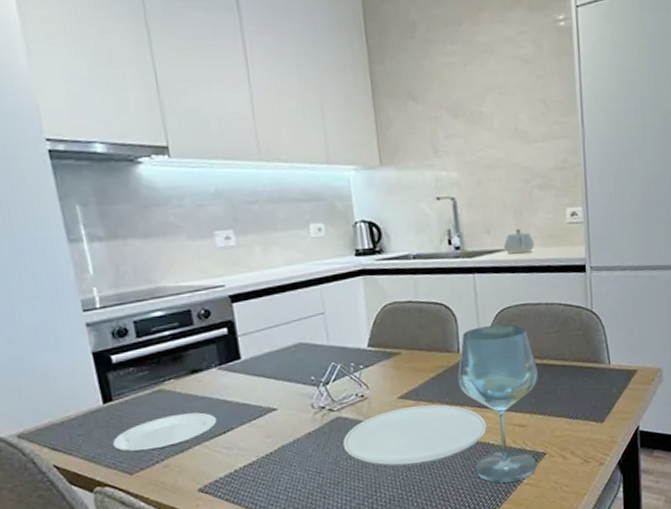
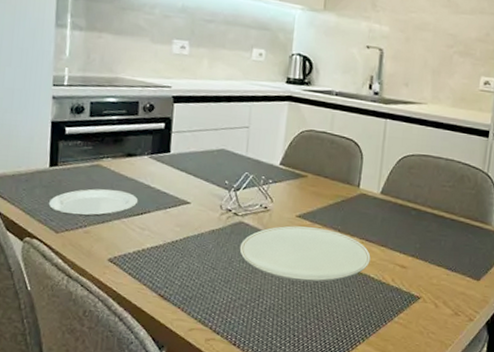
wine glass: present [457,324,539,483] -> none [351,167,428,318]
teapot: present [504,228,535,255] -> none [418,86,447,110]

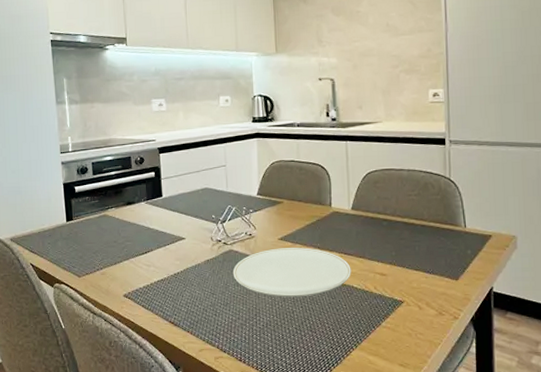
plate: present [48,188,139,217] -> none [69,234,142,260]

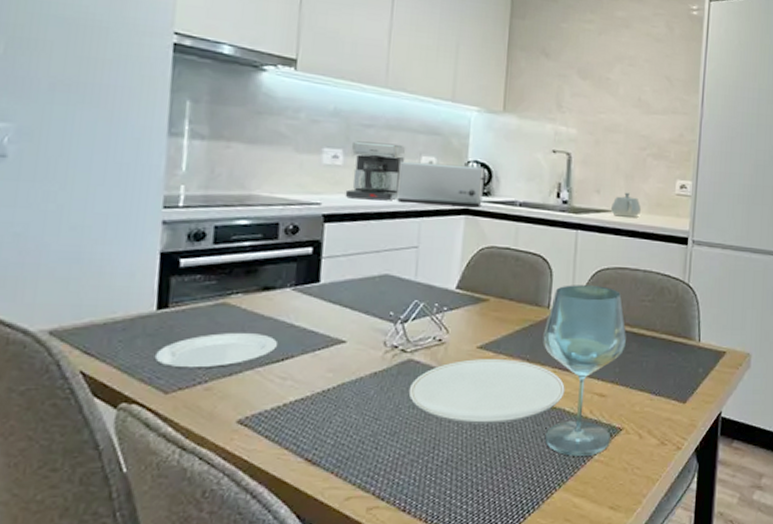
plate: none [69,234,142,260] -> present [154,332,278,368]
coffee maker: none [170,90,208,134] -> present [345,141,405,201]
toaster: none [204,99,270,134] -> present [396,161,487,208]
wine glass: none [328,185,400,323] -> present [543,285,627,456]
teapot: none [373,105,400,127] -> present [611,192,642,218]

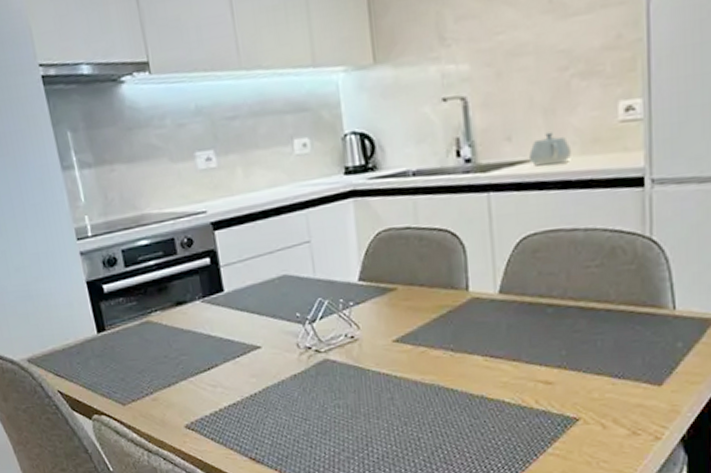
plate: present [154,332,278,368] -> none [106,346,202,383]
coffee maker: present [345,141,405,201] -> none [222,131,279,201]
toaster: present [396,161,487,208] -> none [272,137,370,197]
plate: present [408,359,565,424] -> none [330,350,501,421]
wine glass: present [543,285,627,456] -> none [465,255,572,450]

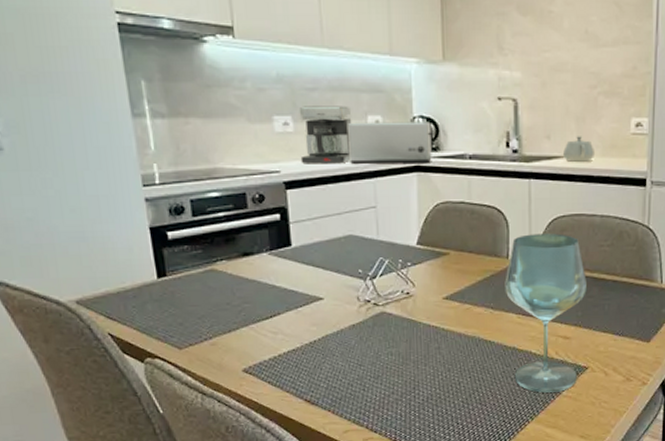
coffee maker: none [222,131,279,201] -> present [300,106,352,164]
toaster: none [272,137,370,197] -> present [346,121,434,165]
wine glass: none [465,255,572,450] -> present [505,233,588,393]

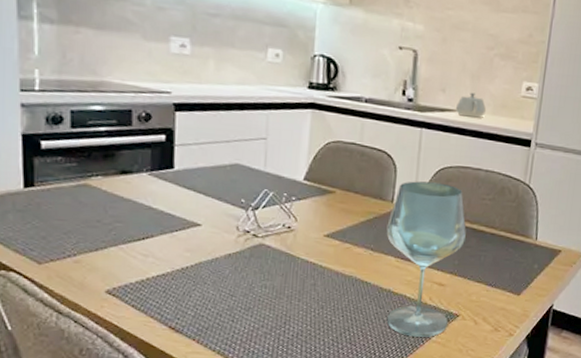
coffee maker: present [300,106,352,164] -> none [194,30,252,92]
toaster: present [346,121,434,165] -> none [244,52,333,102]

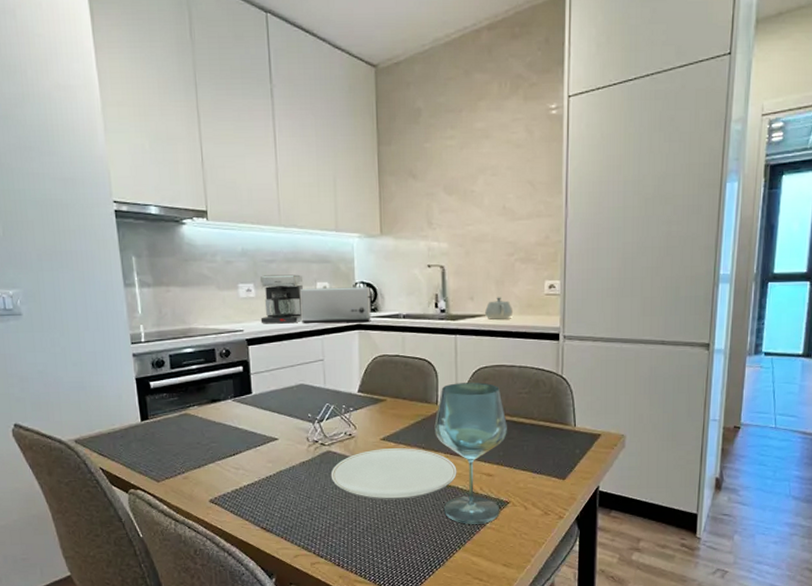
coffee maker: none [194,30,252,92] -> present [260,274,304,324]
toaster: none [244,52,333,102] -> present [299,286,373,324]
plate: none [260,246,407,305] -> present [330,448,457,500]

